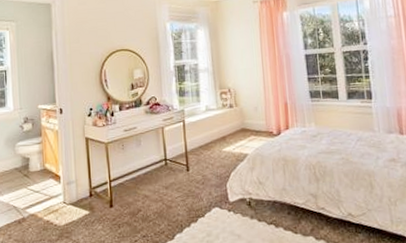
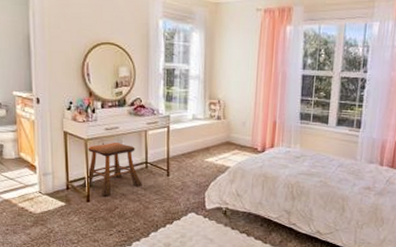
stool: none [105,142,164,200] -> present [82,142,143,196]

